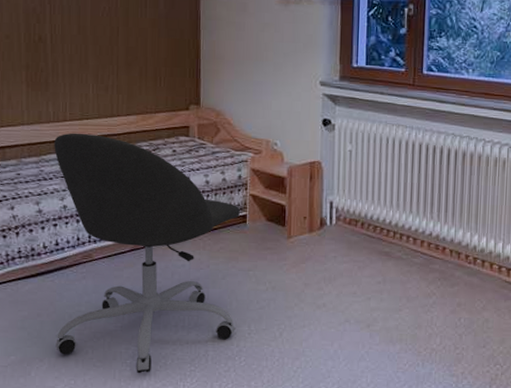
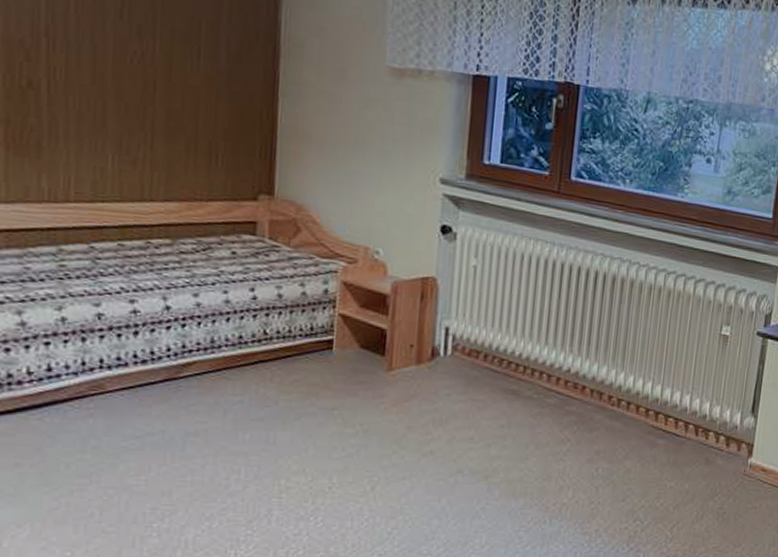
office chair: present [54,133,240,374] -> none [43,218,324,541]

